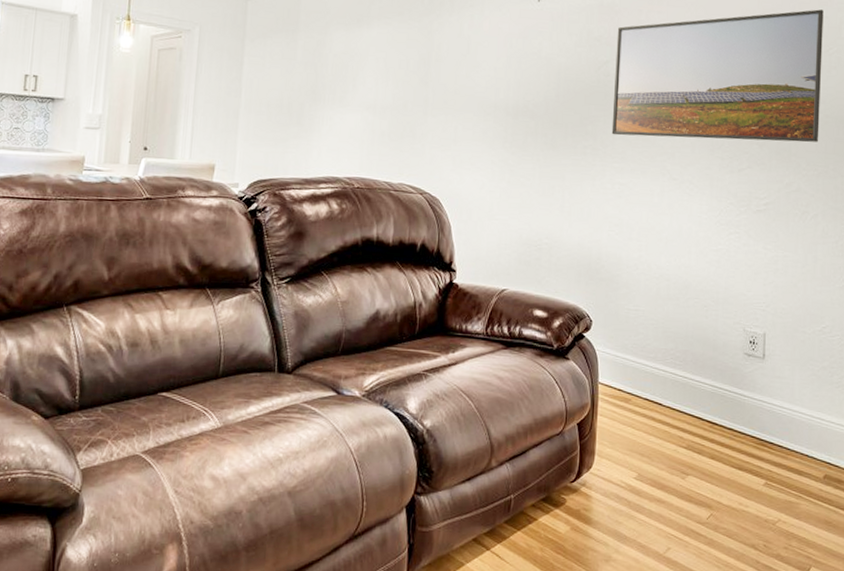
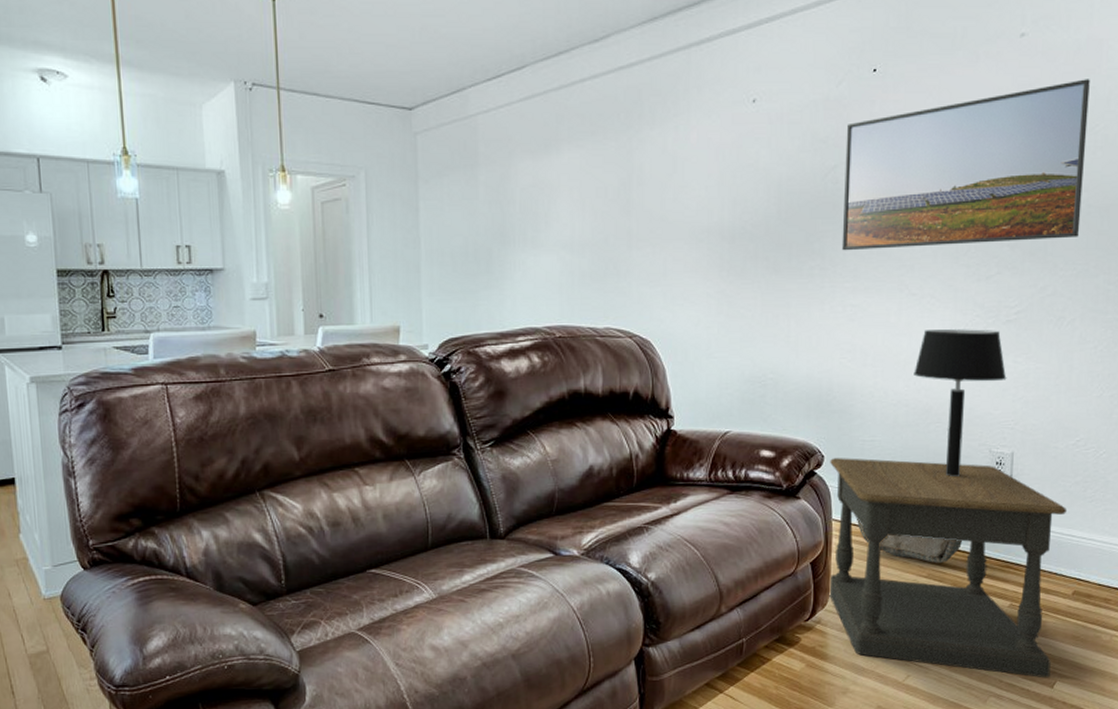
side table: none [593,323,816,563] -> present [828,458,1068,678]
bag: none [621,384,719,435] -> present [857,519,962,563]
table lamp: none [674,212,758,353] -> present [913,329,1007,478]

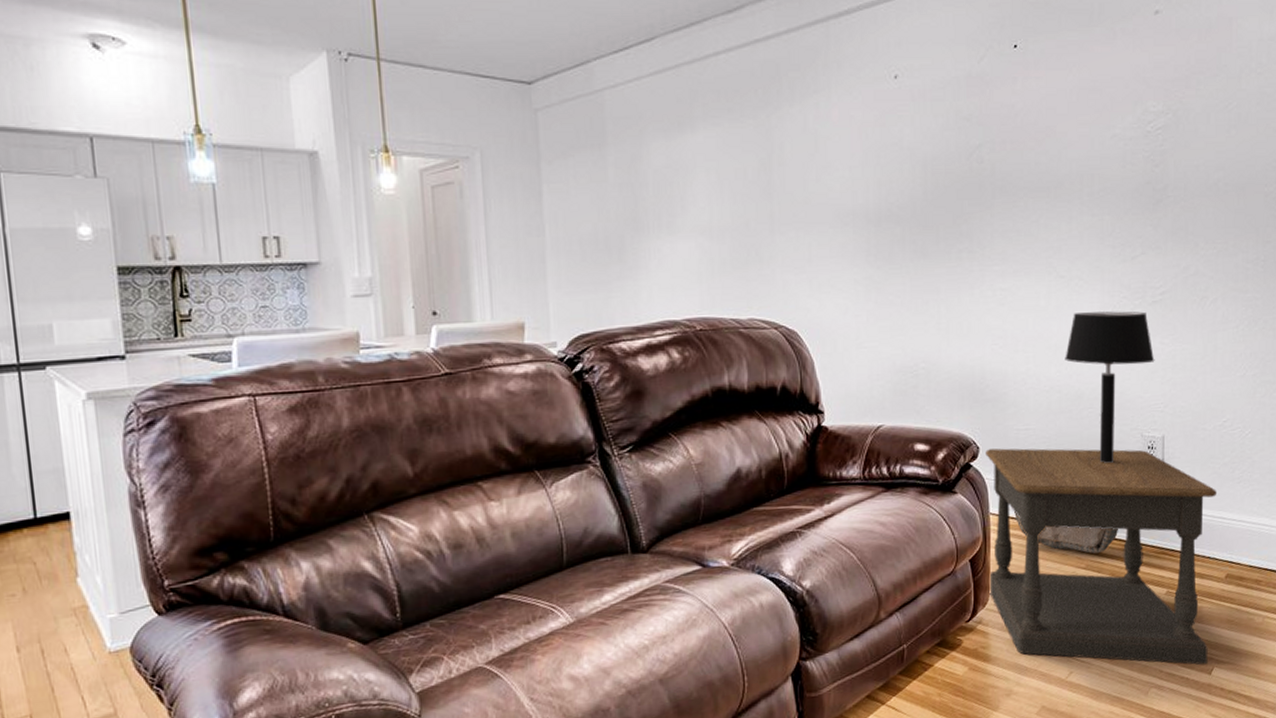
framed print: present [841,79,1090,251] -> none [989,57,1222,233]

